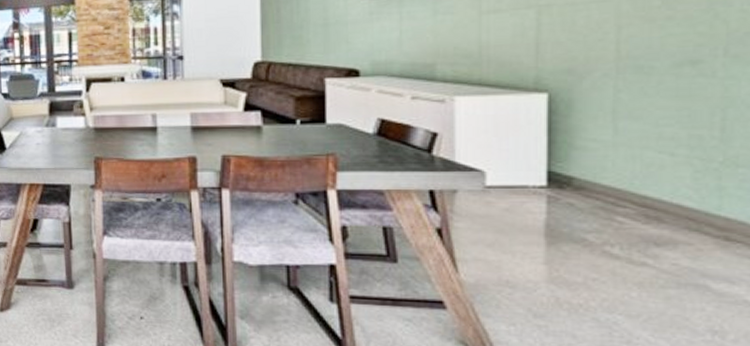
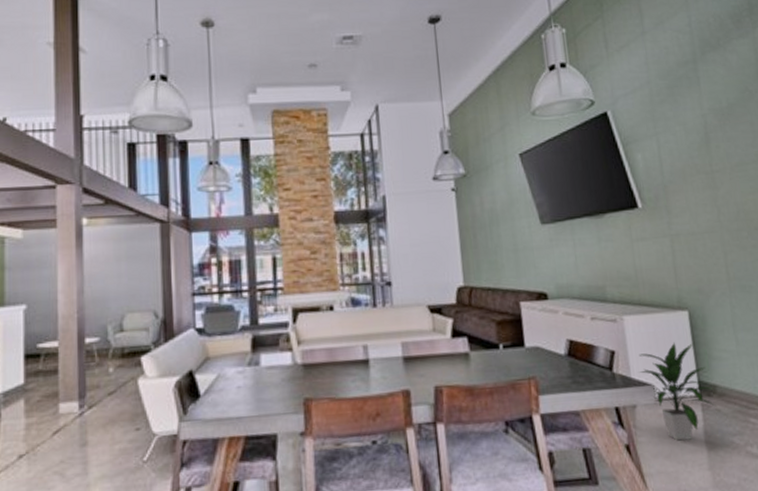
indoor plant: none [466,127,570,231] -> present [638,342,716,441]

